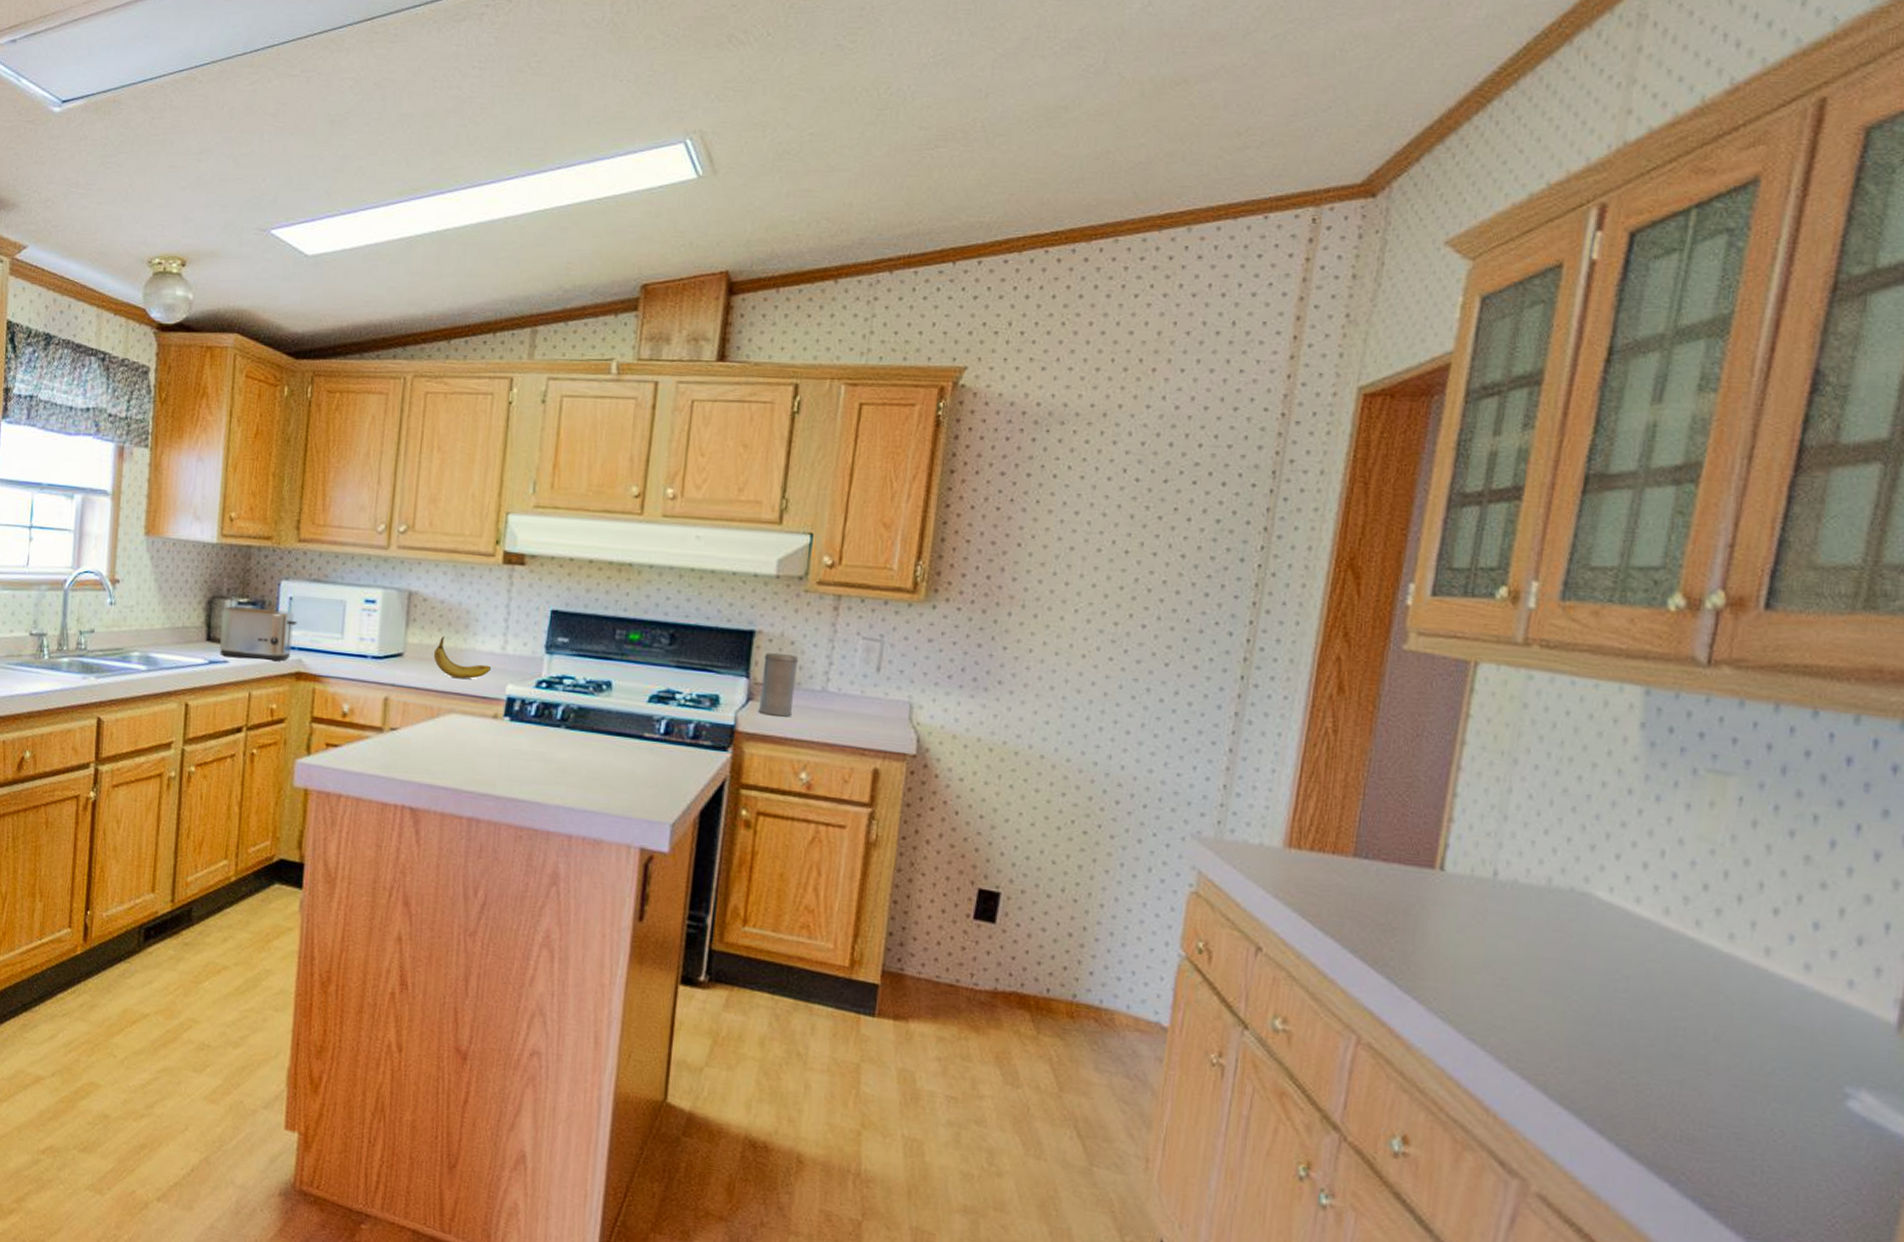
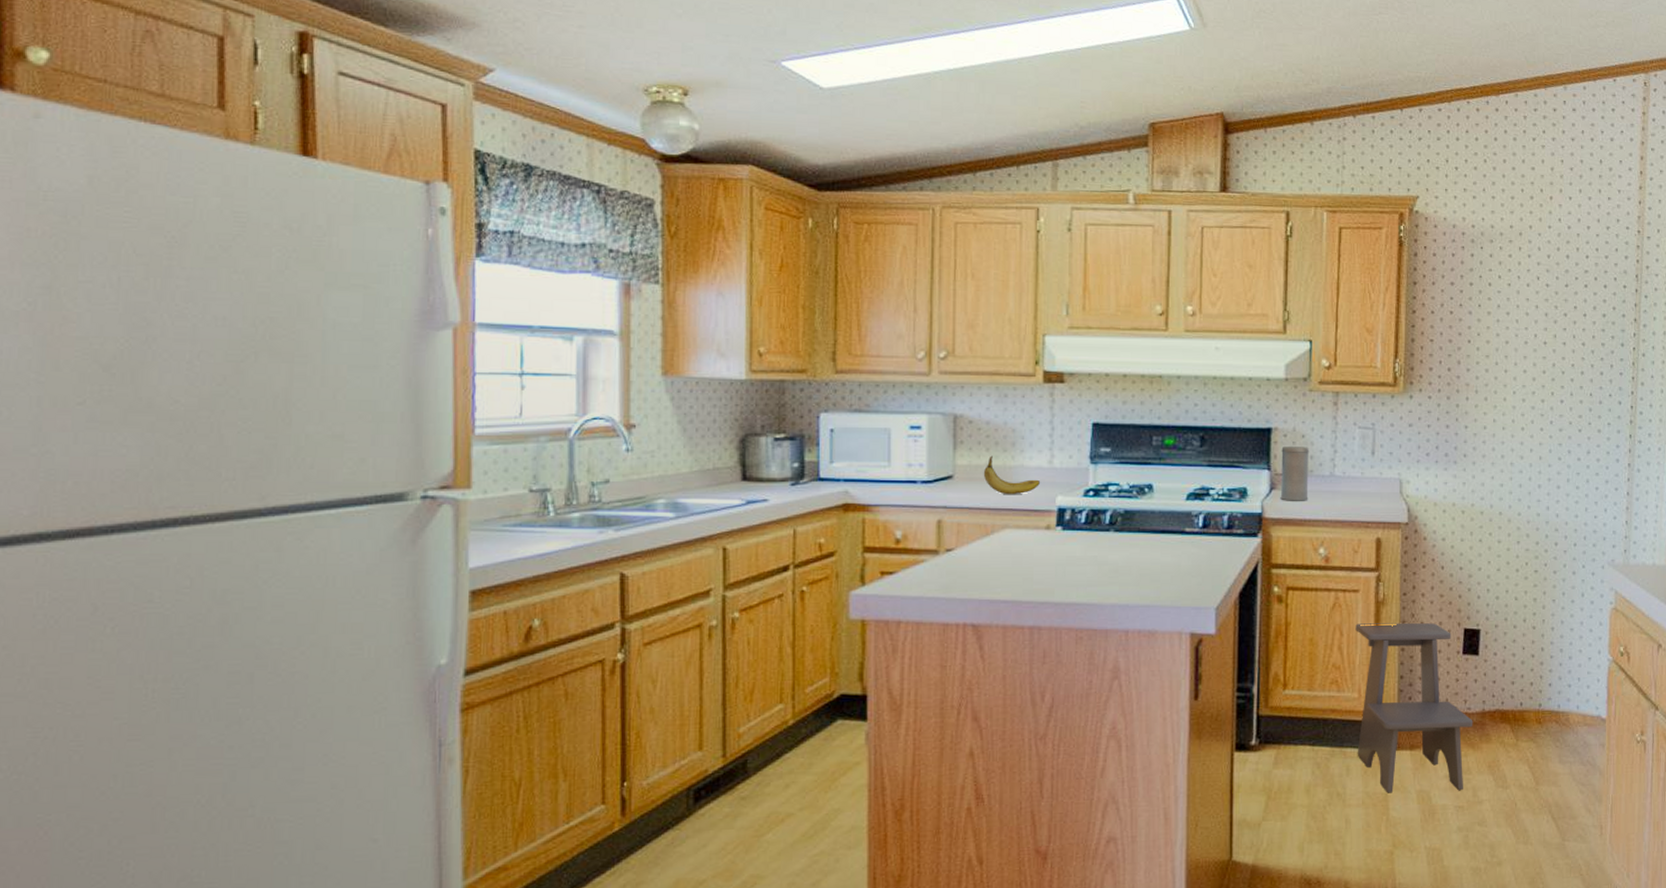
toaster: present [219,606,298,662] -> none [756,443,841,495]
step stool: none [826,864,980,1079] -> present [1355,622,1473,793]

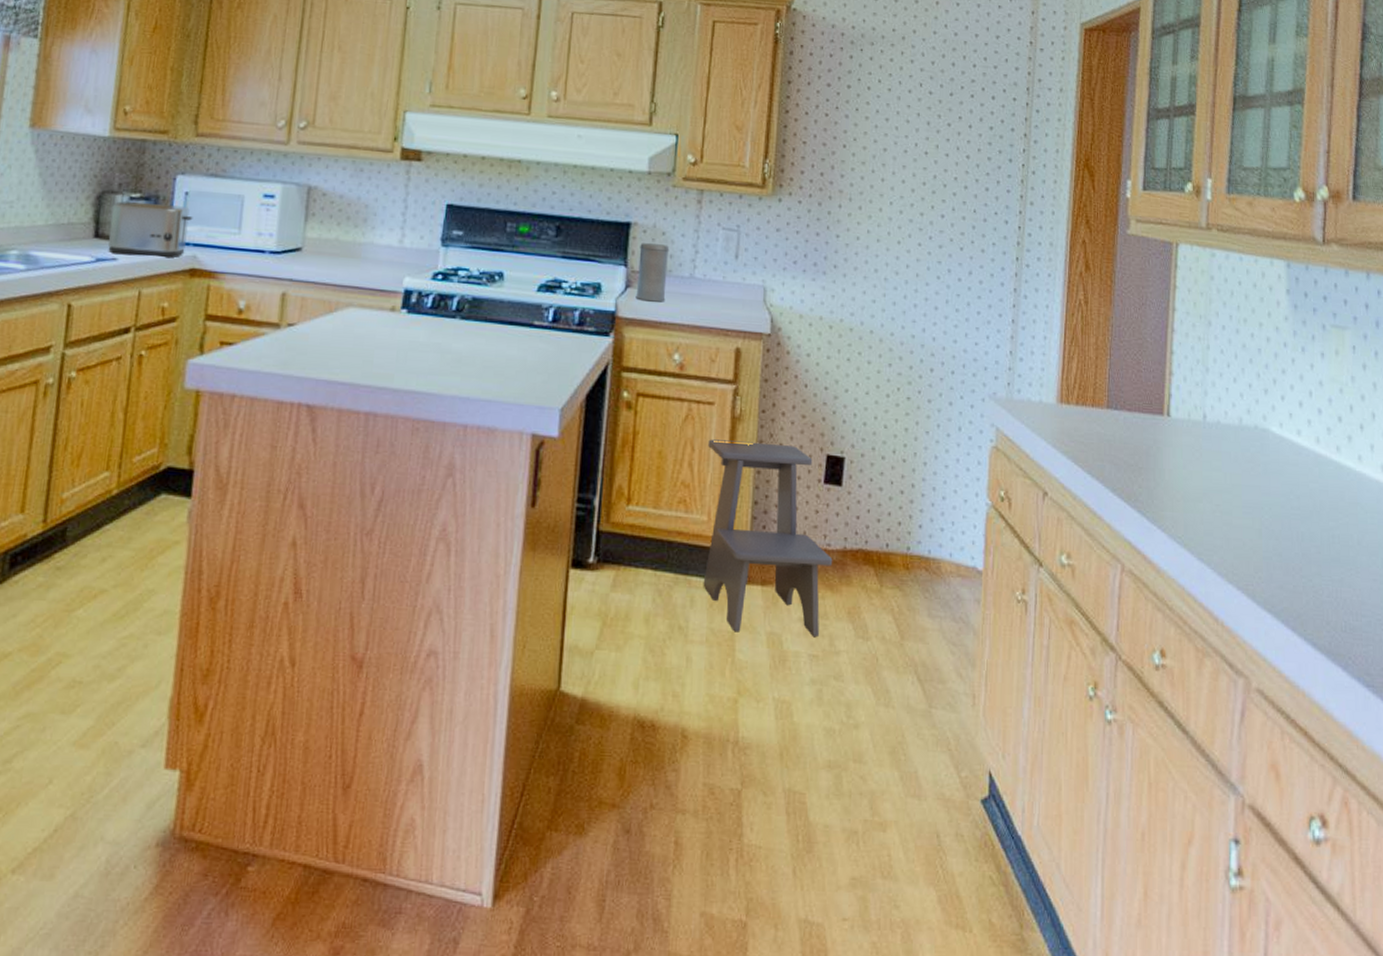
toaster: none [756,443,841,495] -> present [108,201,193,258]
fruit: present [983,455,1041,495] -> none [332,230,390,273]

